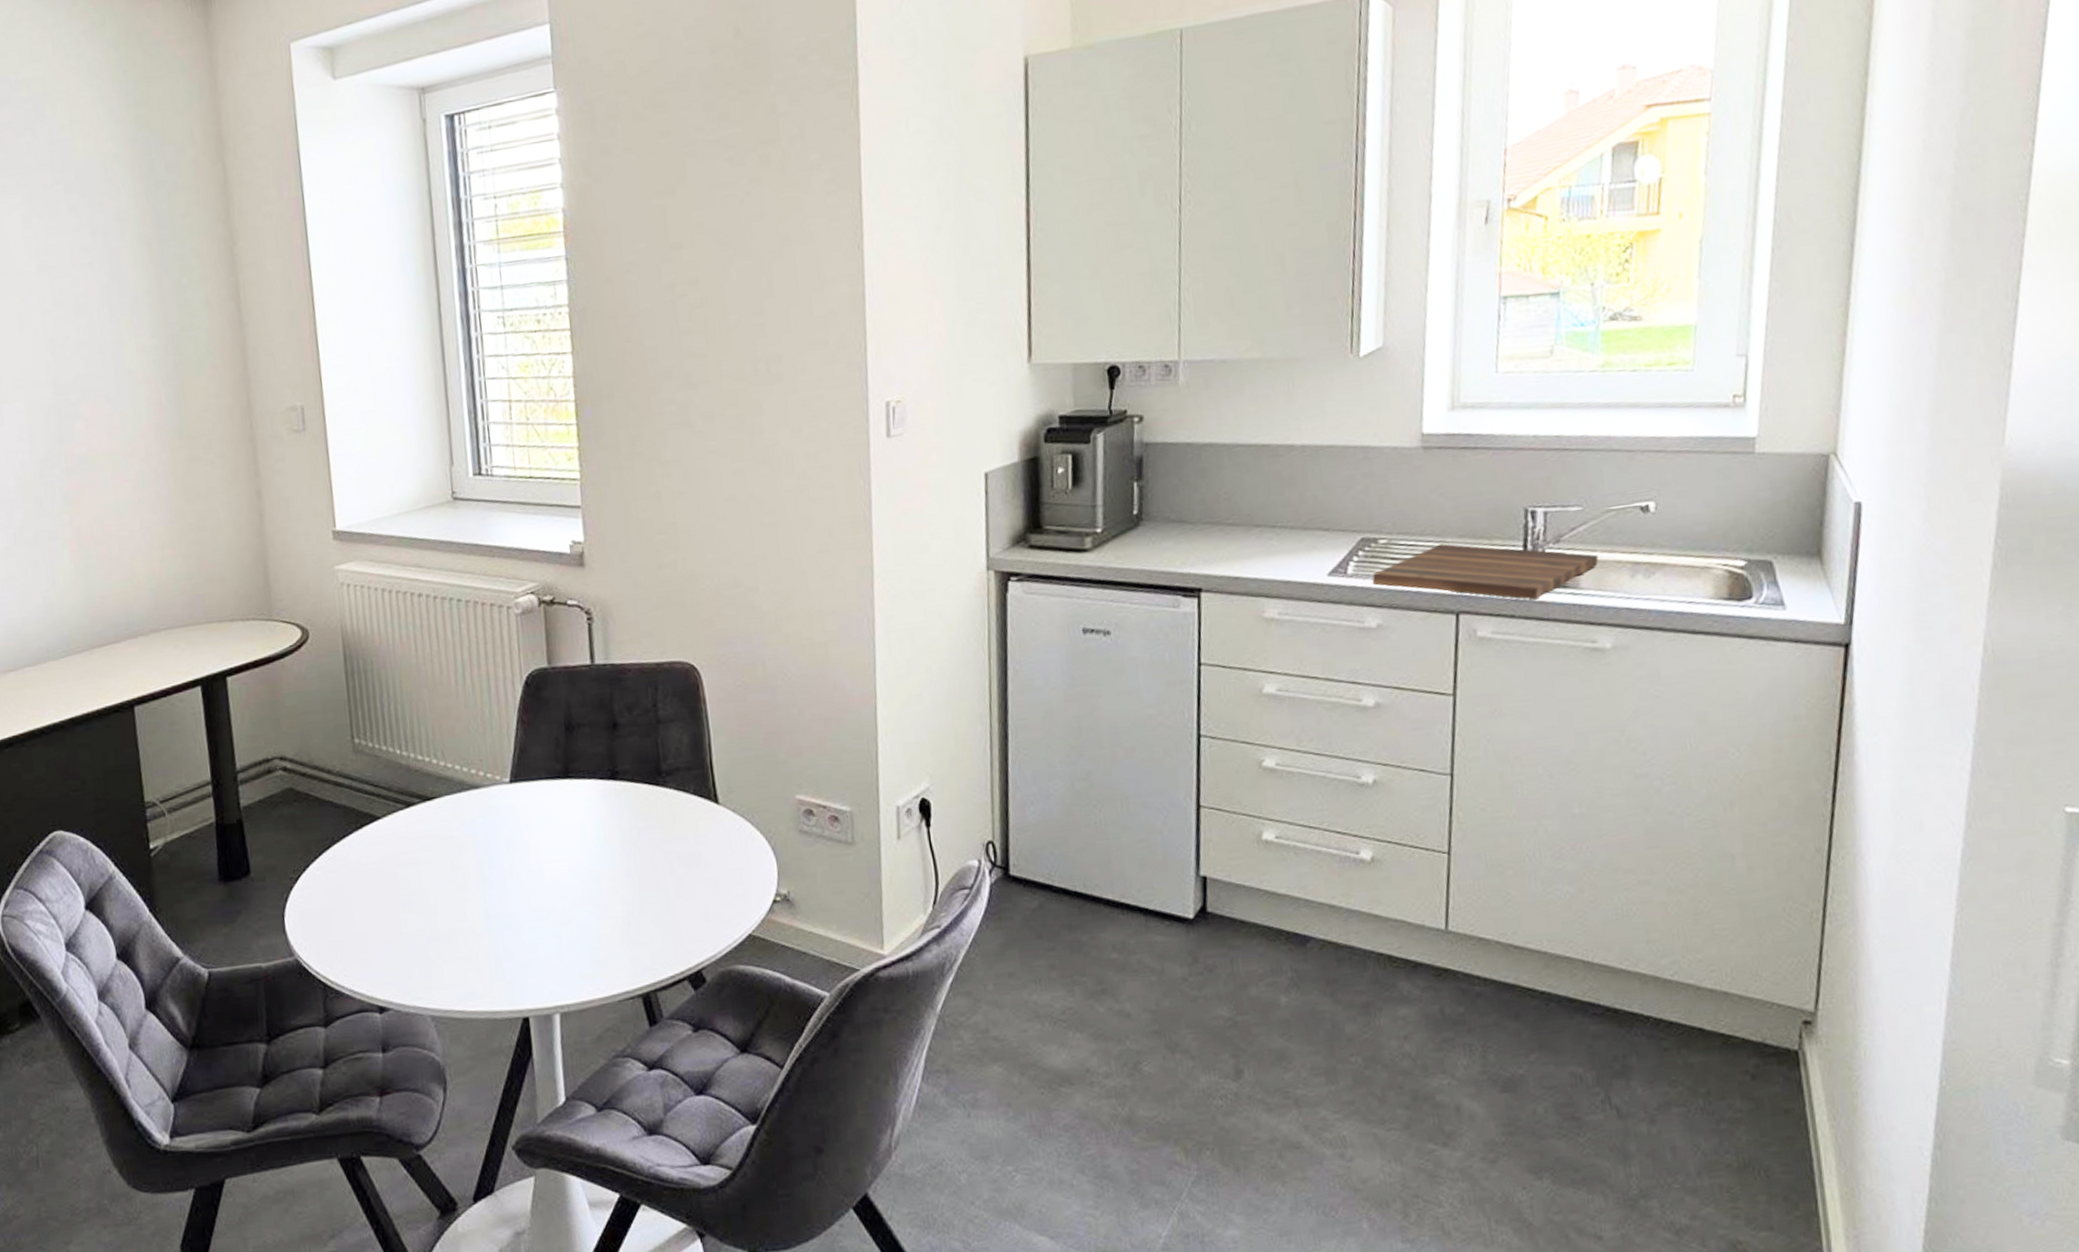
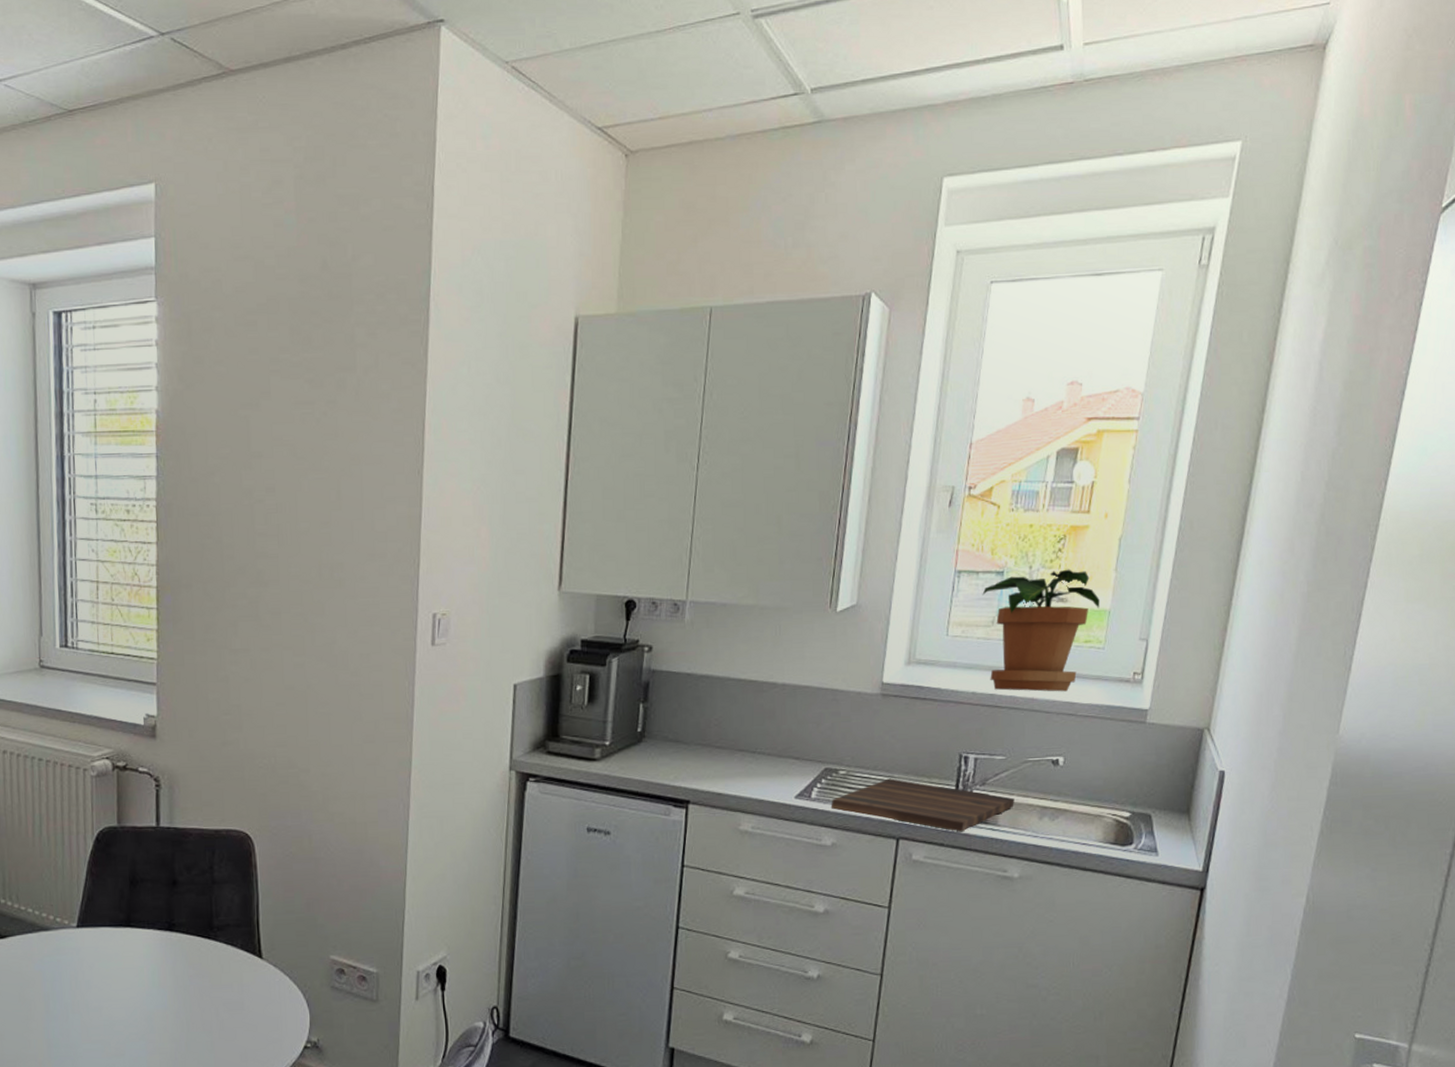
potted plant: none [1535,281,1683,431] -> present [982,569,1100,692]

